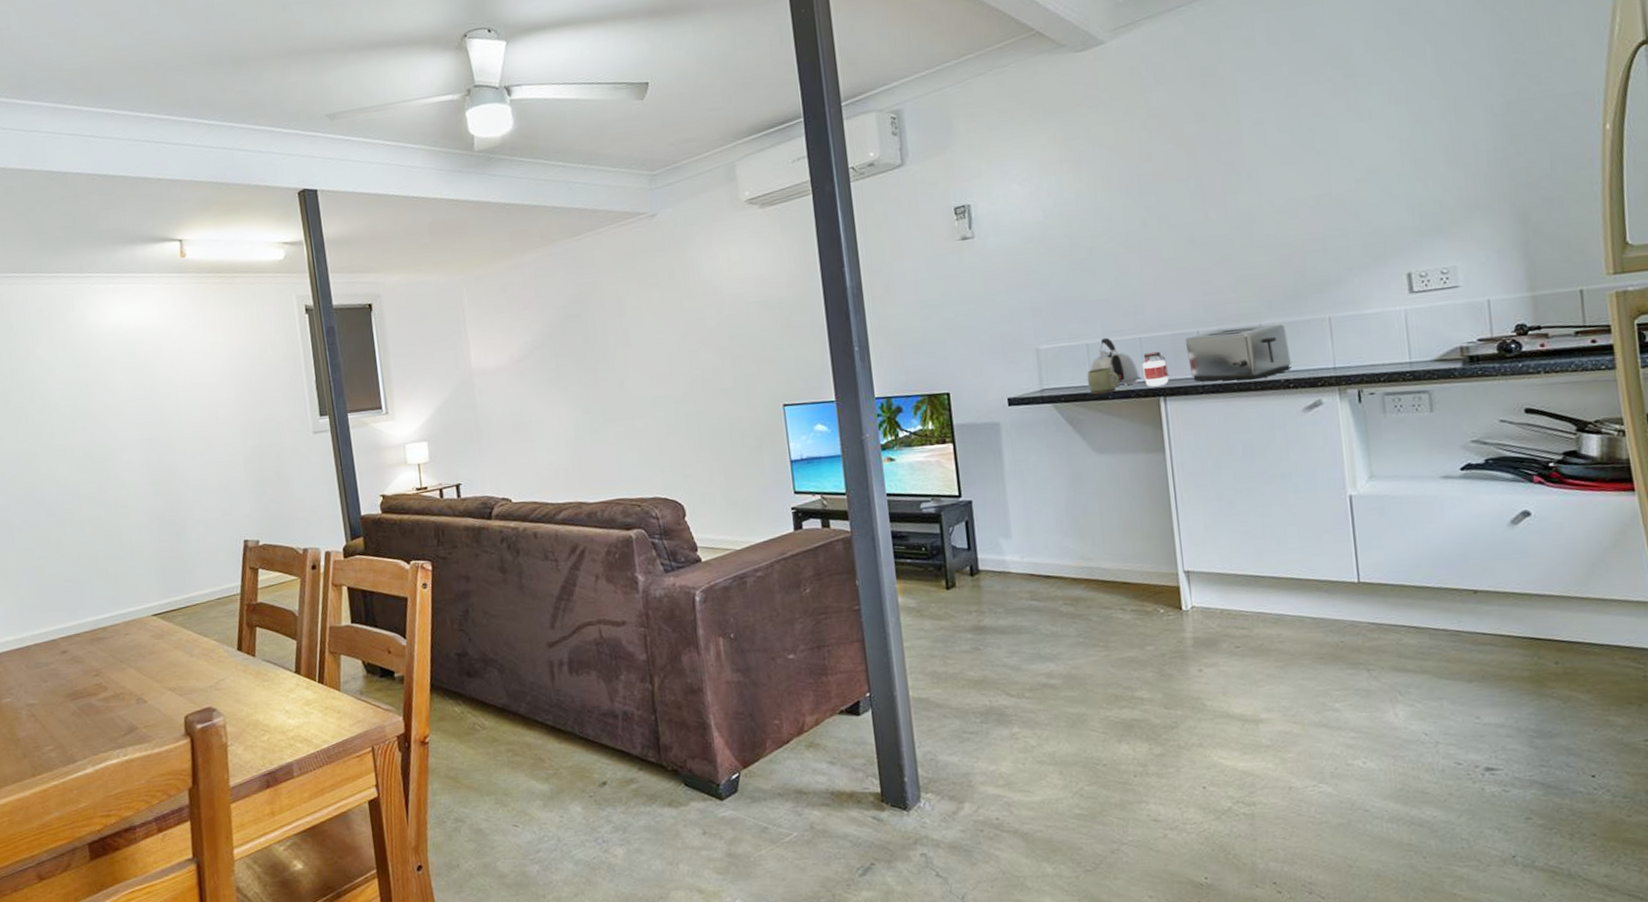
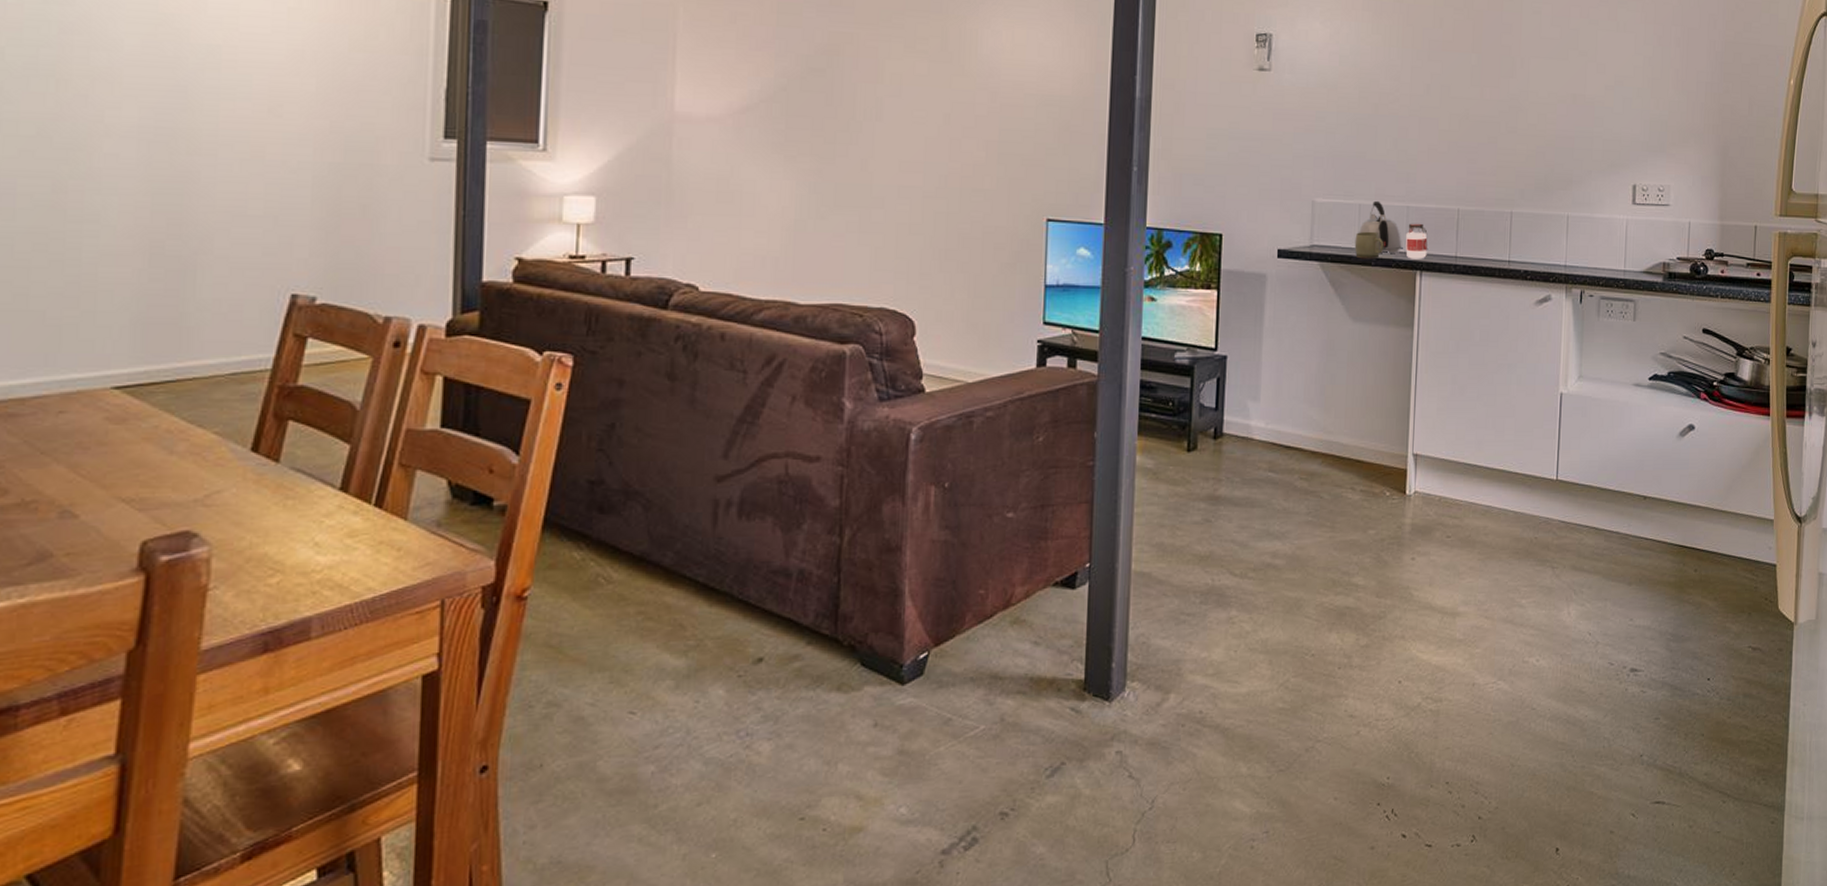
toaster: present [1185,324,1291,382] -> none [1446,210,1532,266]

